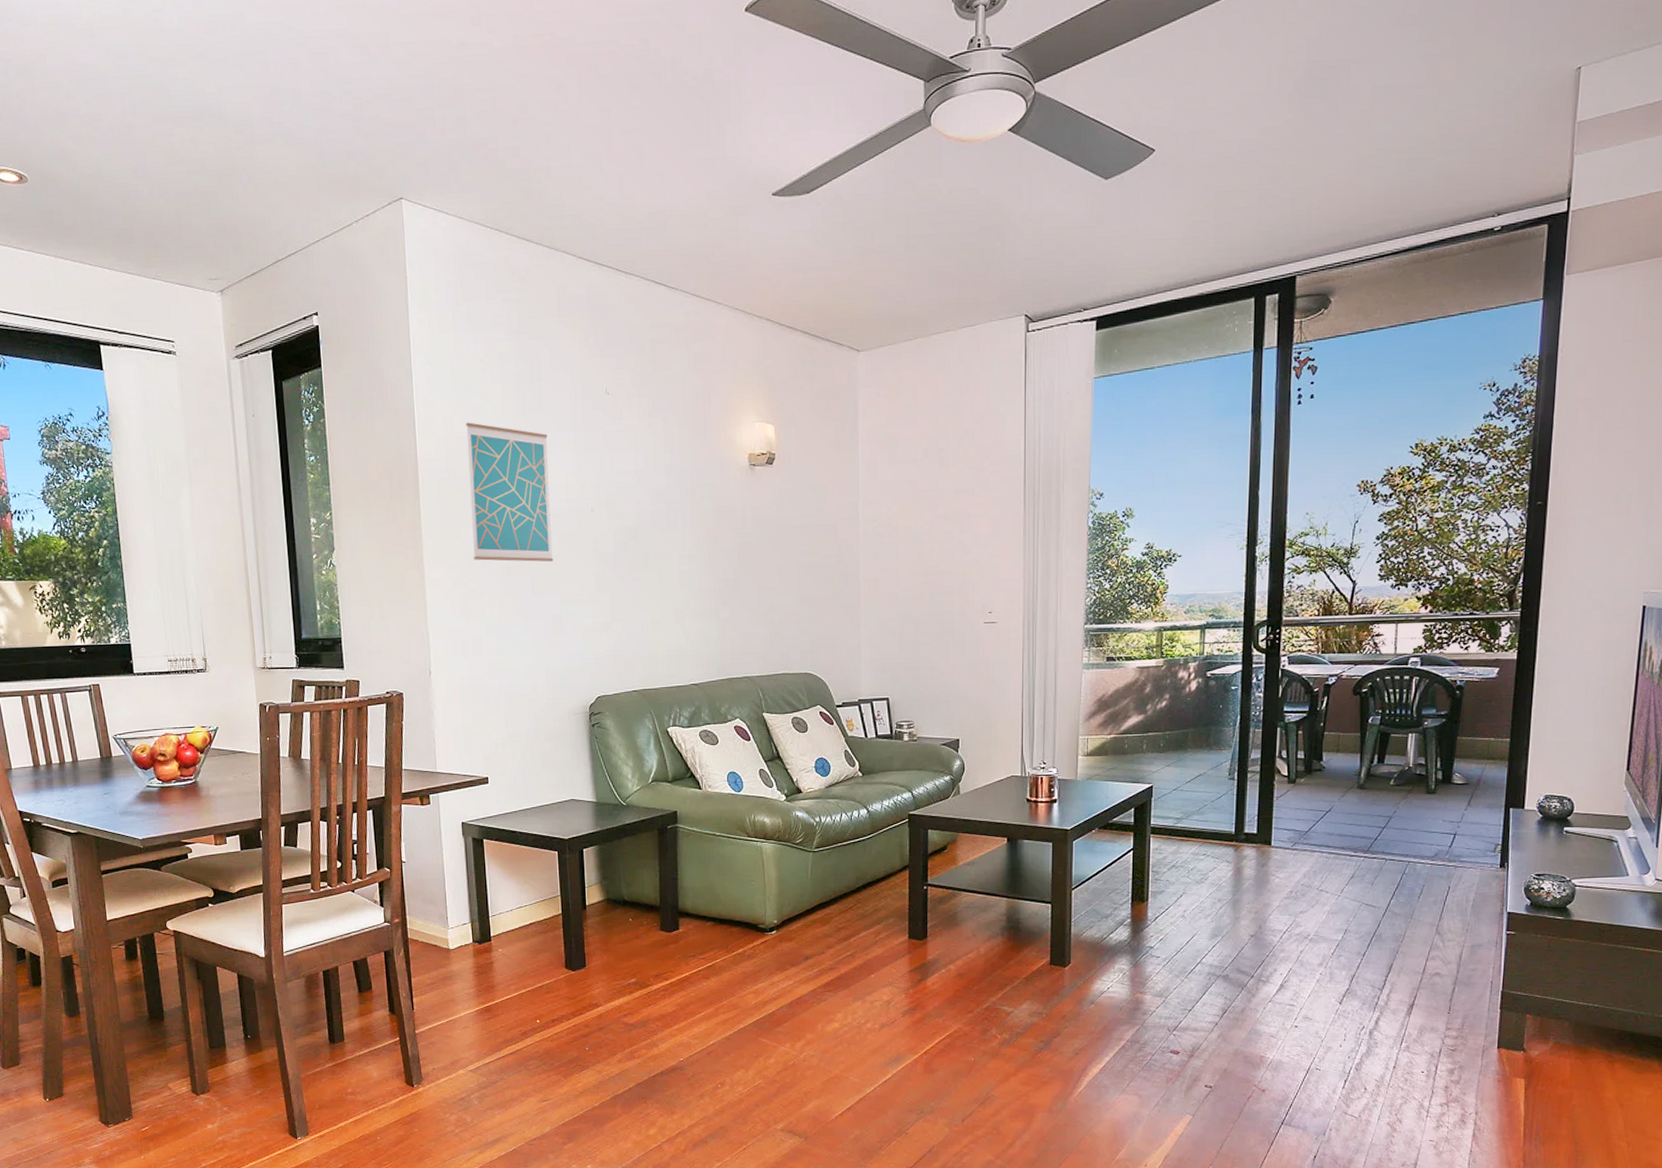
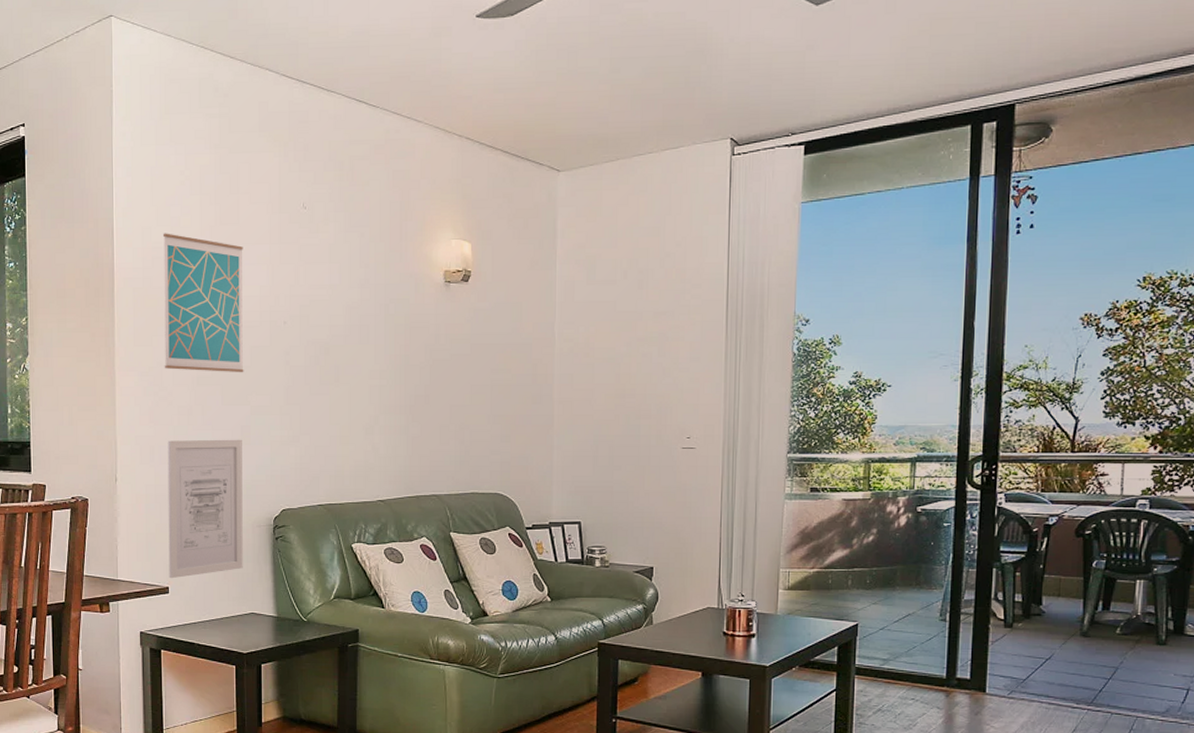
wall art: none [480,628,561,769] -> present [167,439,243,579]

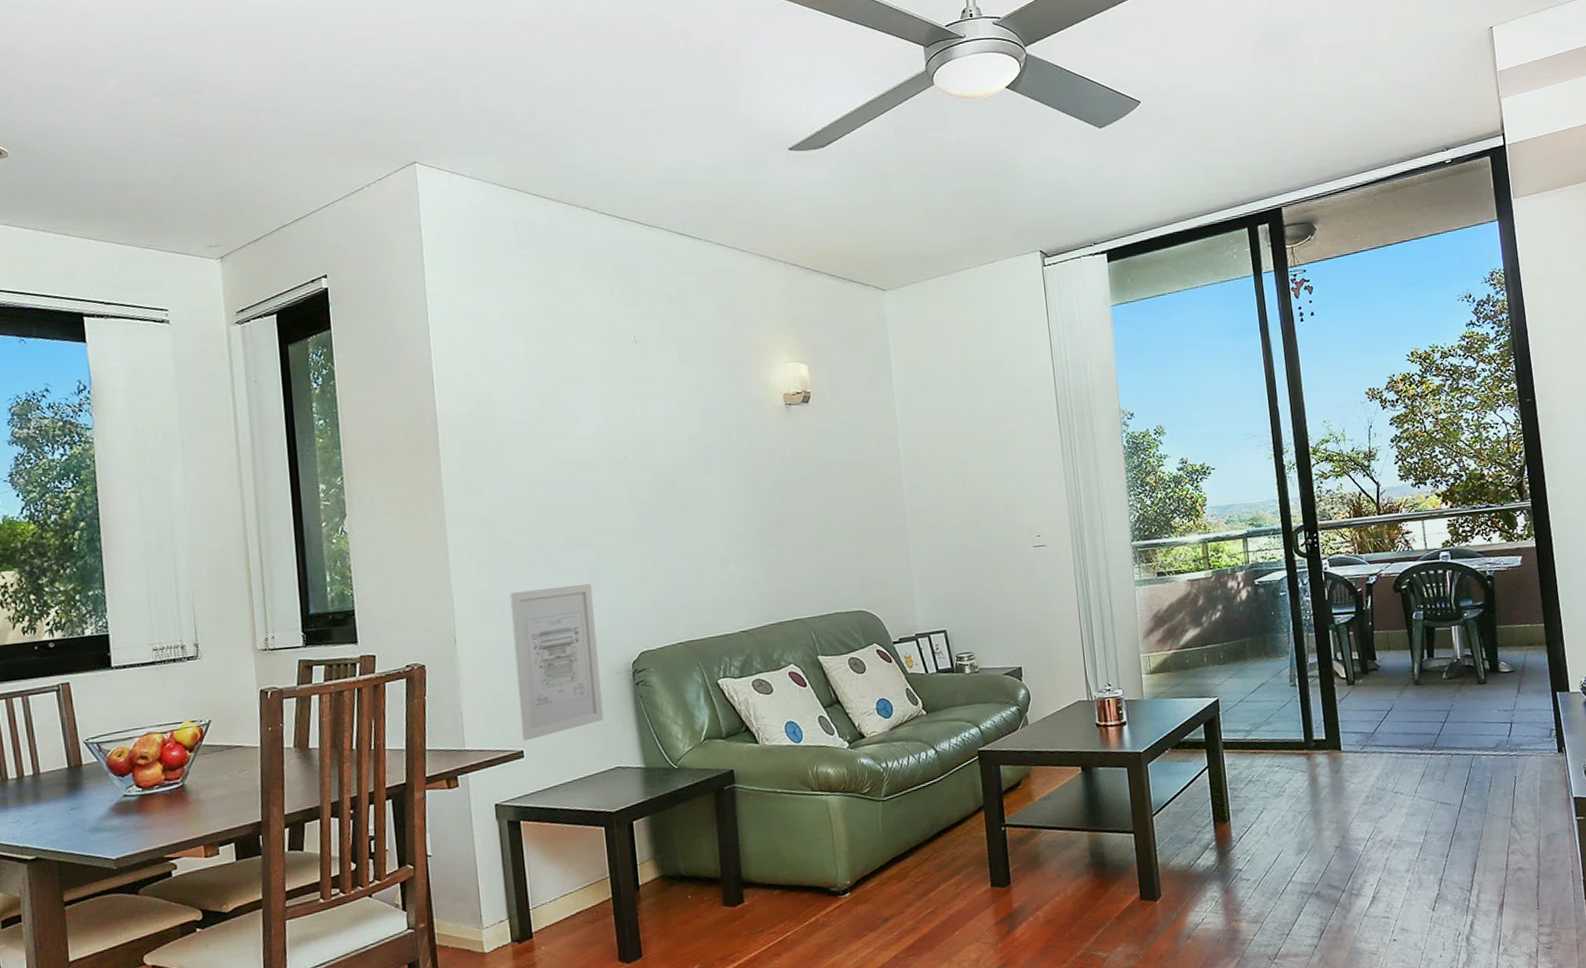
wall art: present [162,233,244,373] -> none [487,377,587,518]

